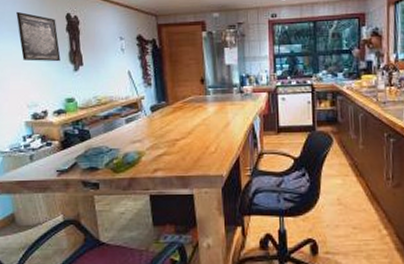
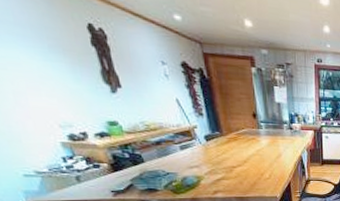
wall art: present [16,11,61,62] -> none [13,9,91,81]

